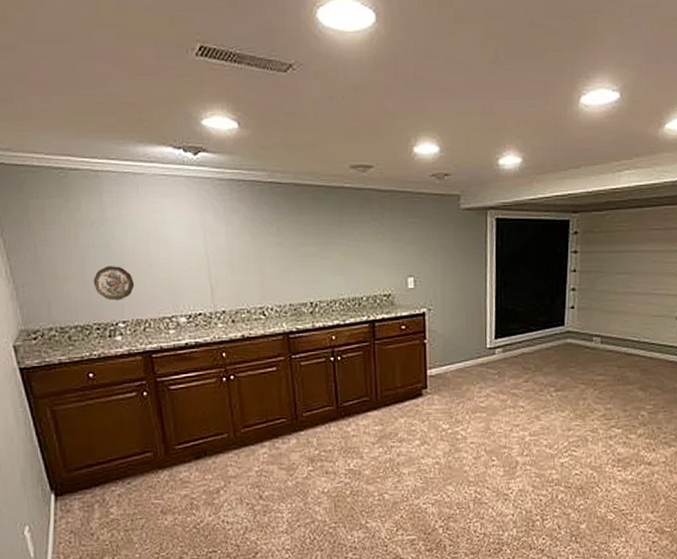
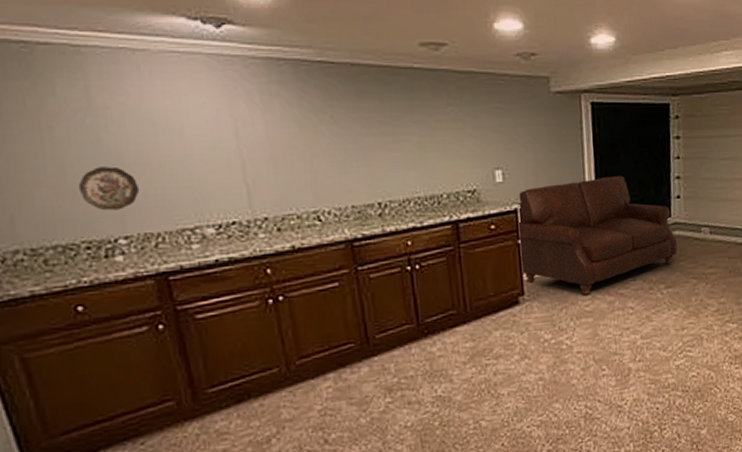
sofa: none [424,285,568,394] -> present [516,175,677,297]

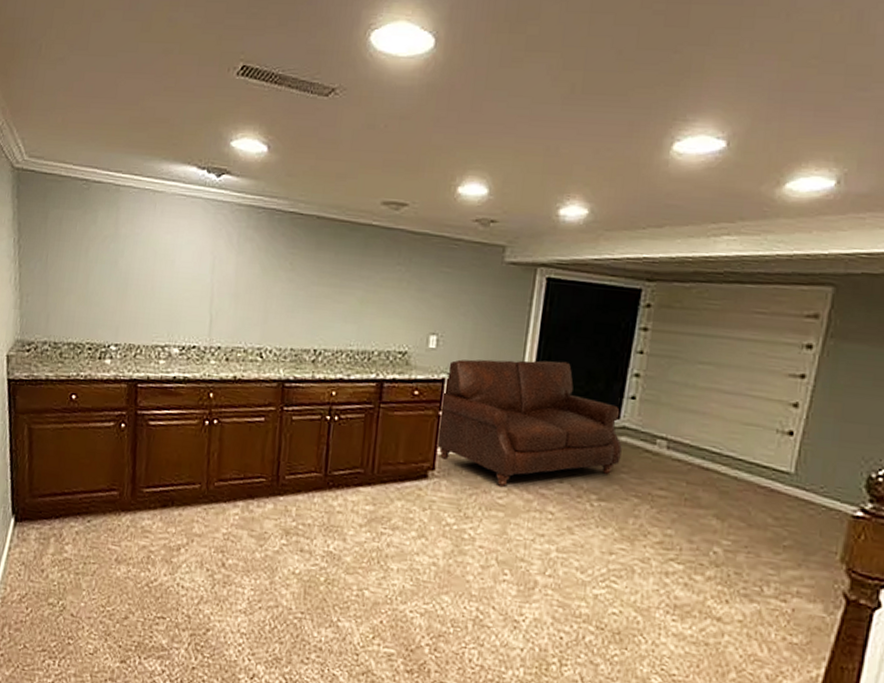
decorative plate: present [78,166,140,211] -> none [94,284,134,322]

